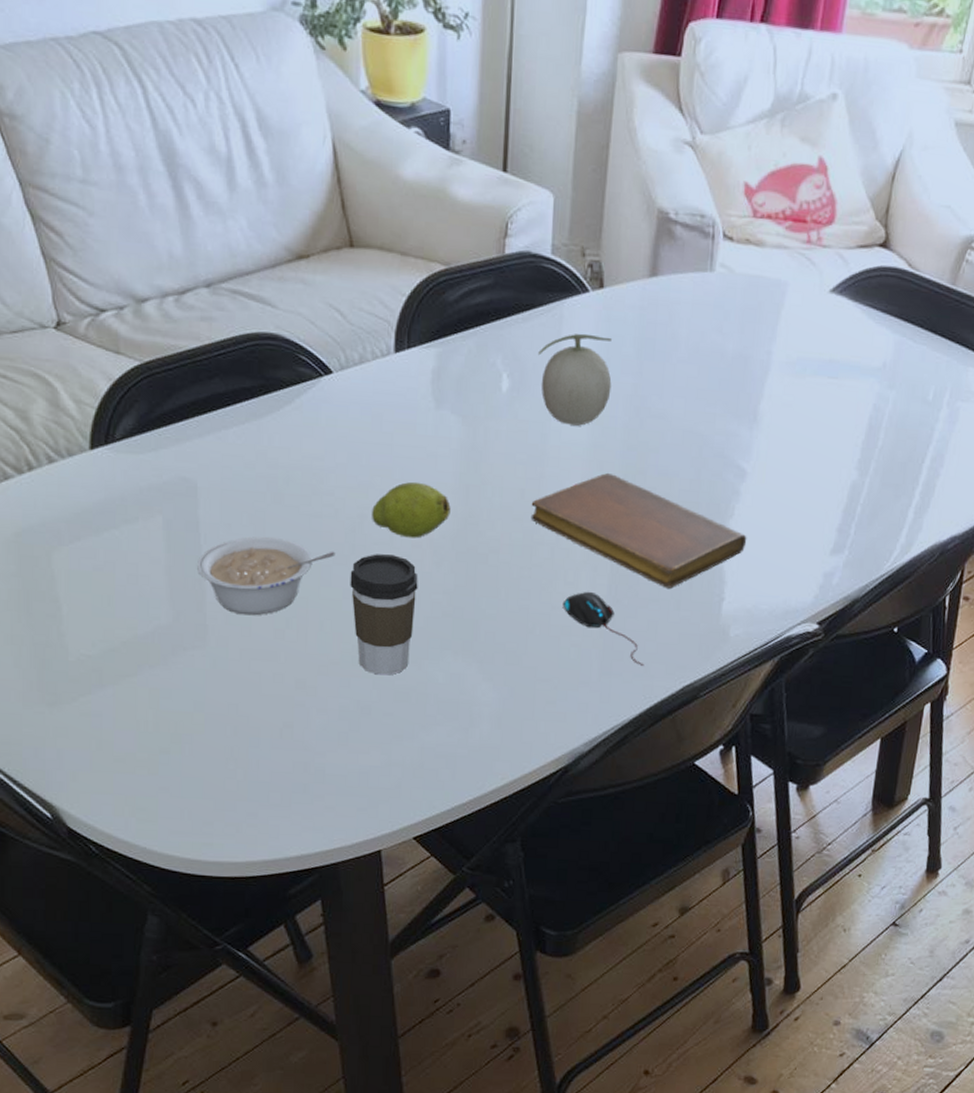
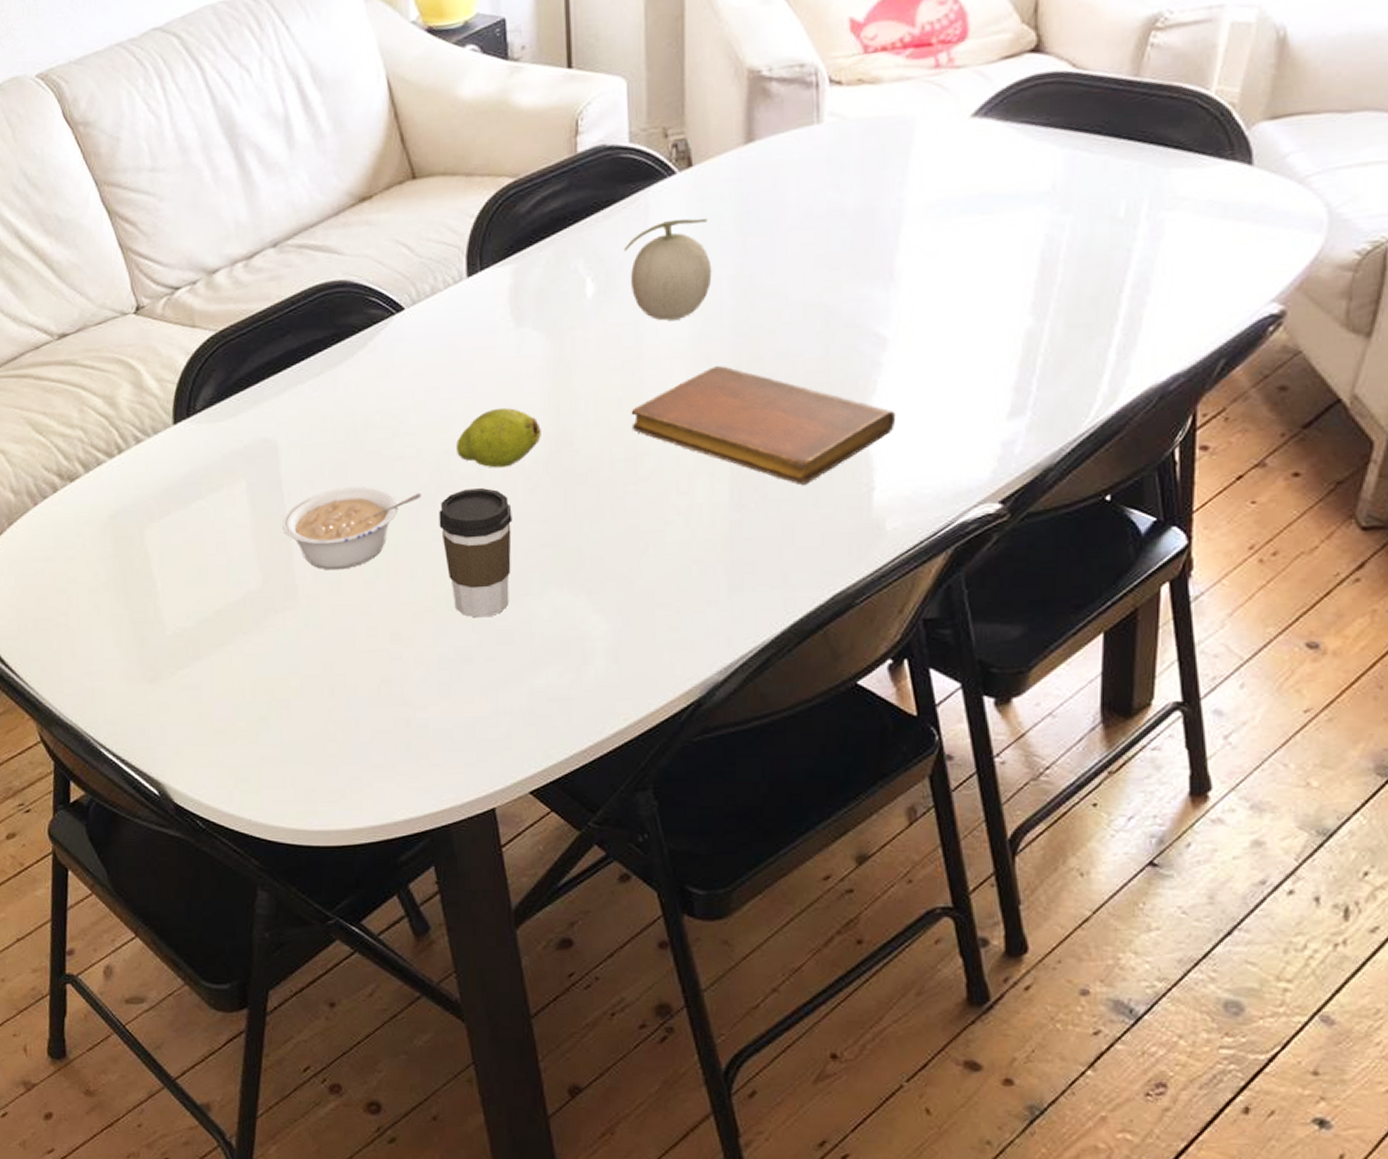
mouse: present [562,591,644,666] -> none [677,499,782,576]

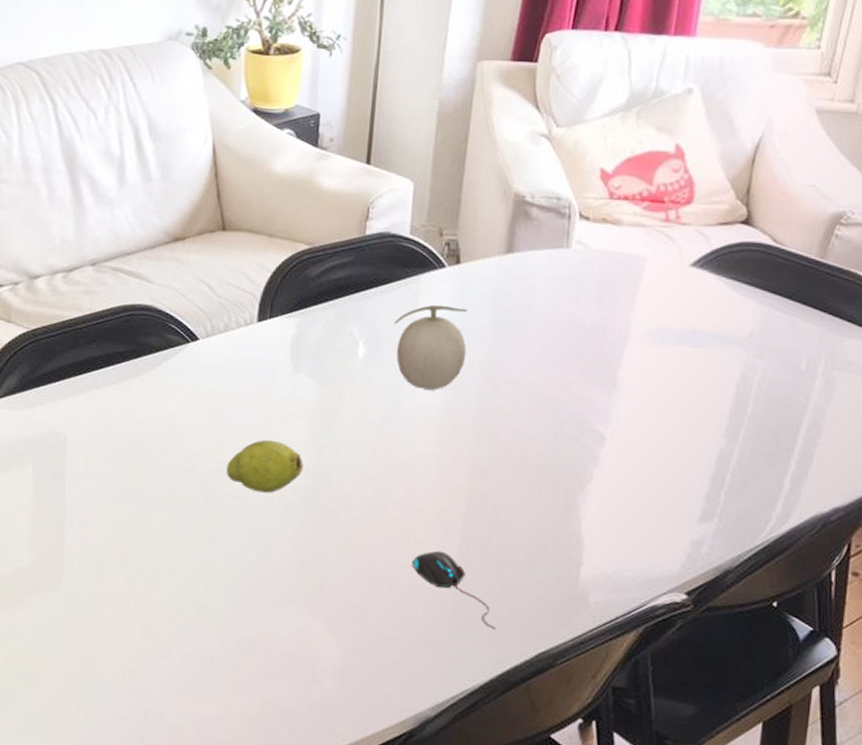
legume: present [283,486,422,570] -> none [59,487,190,561]
coffee cup: present [439,488,512,618] -> none [201,507,268,626]
notebook: present [631,365,896,485] -> none [382,434,607,551]
mouse: none [677,499,782,576] -> present [411,550,496,629]

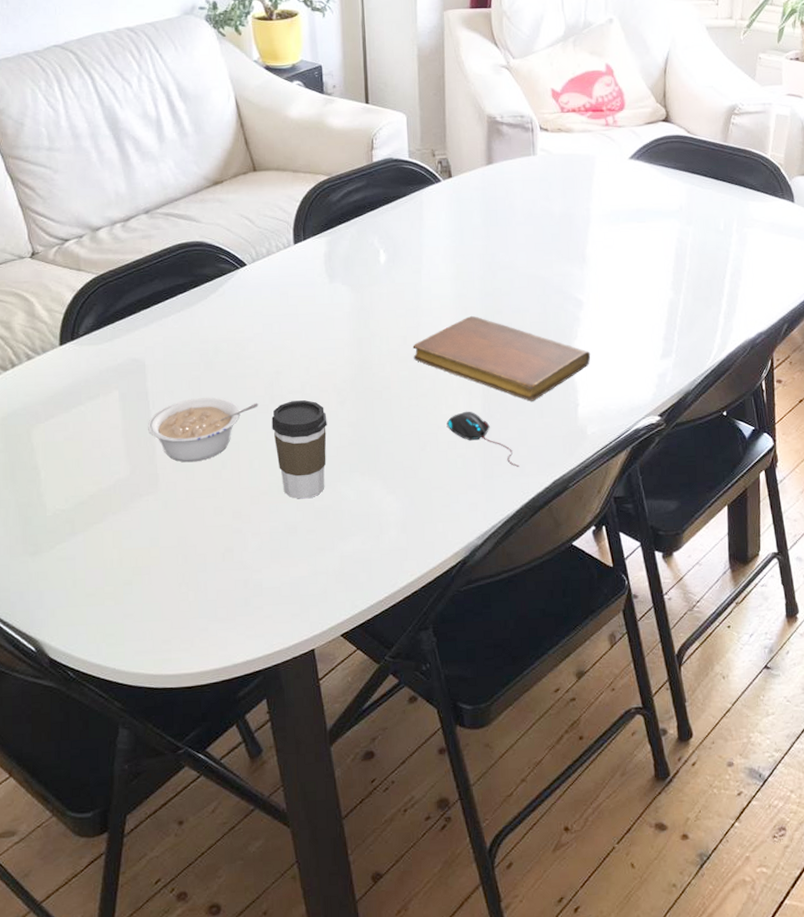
legume: none [59,487,190,561] -> present [148,397,258,462]
coffee cup: none [201,507,268,626] -> present [271,400,327,499]
fruit: present [226,439,303,493] -> none [285,340,348,385]
notebook: none [382,434,607,551] -> present [413,315,591,401]
fruit: present [394,305,467,390] -> none [406,212,467,283]

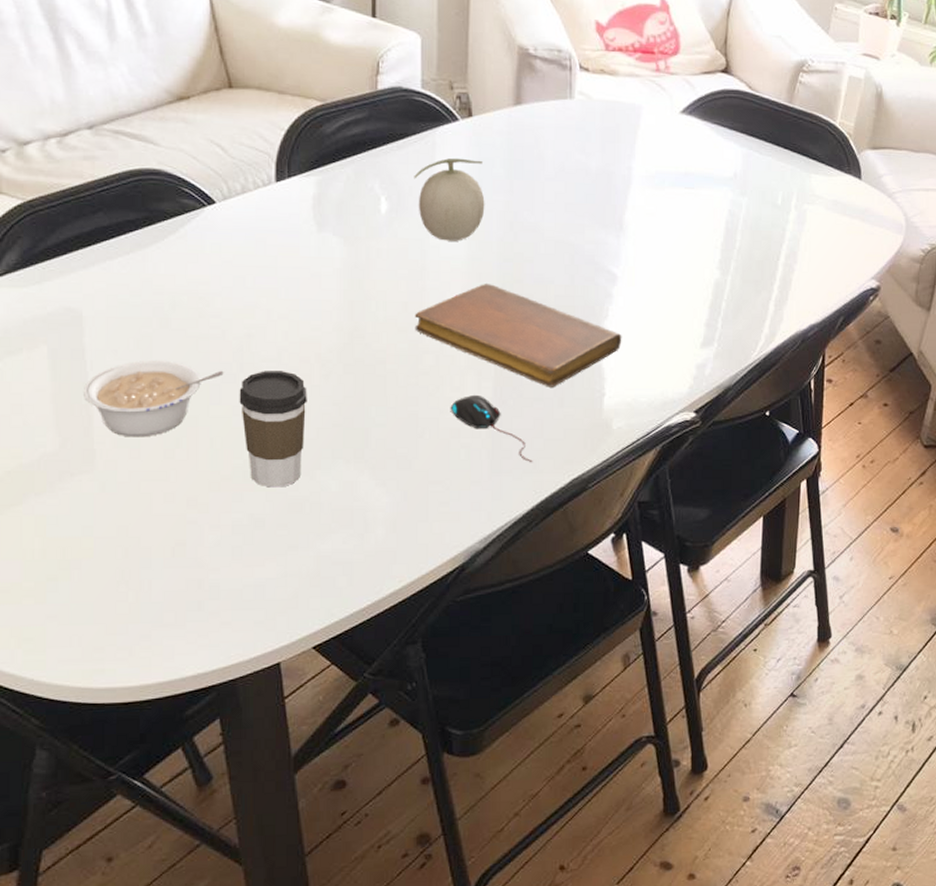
fruit: none [406,212,467,283] -> present [414,158,485,241]

